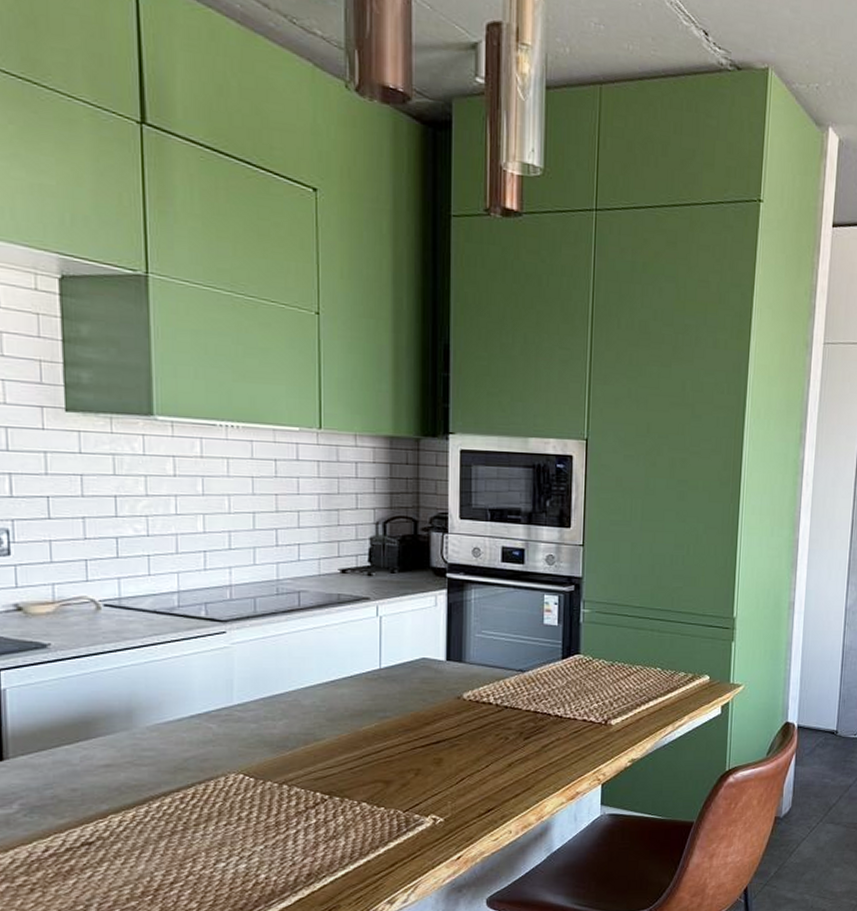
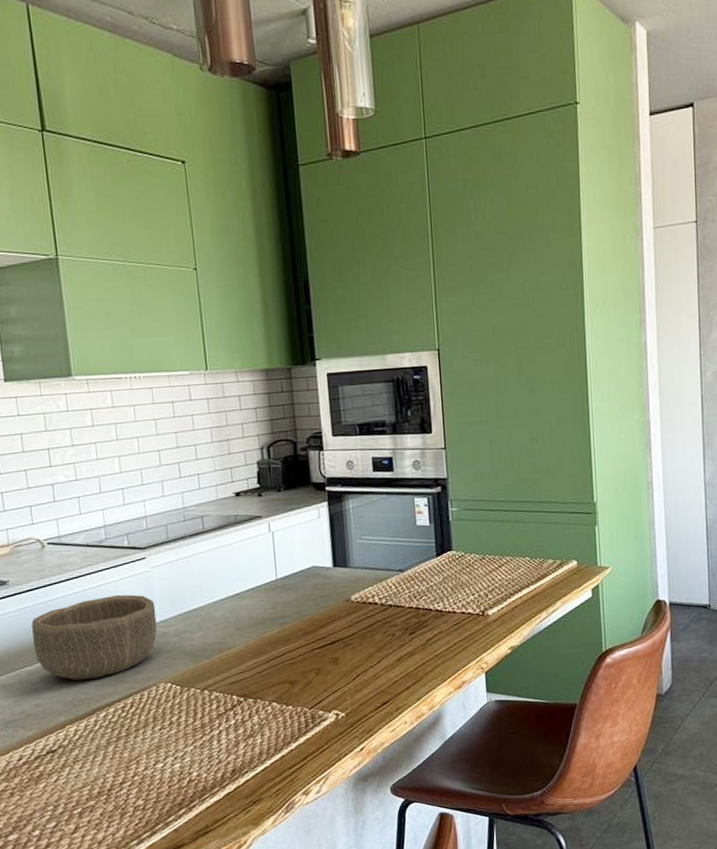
wooden bowl: none [75,670,233,764] -> present [31,594,157,680]

